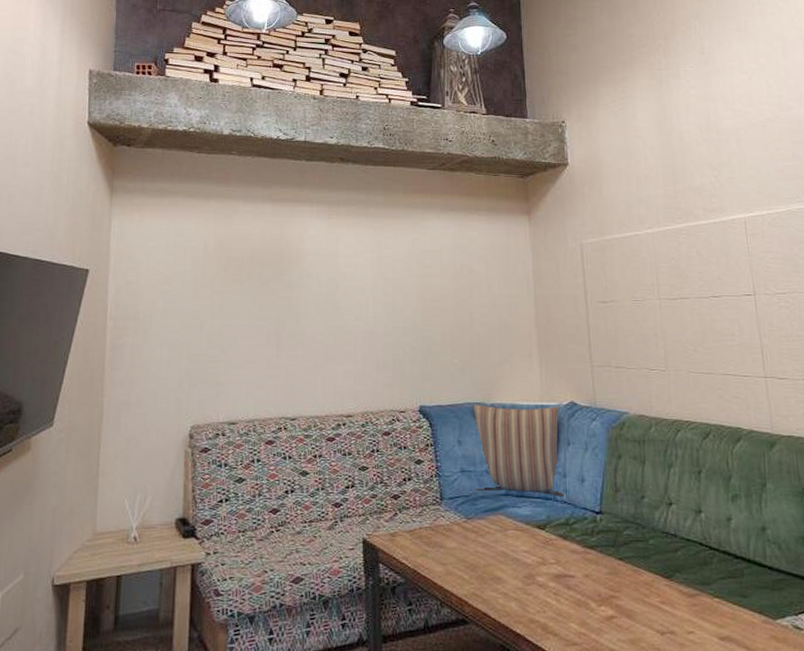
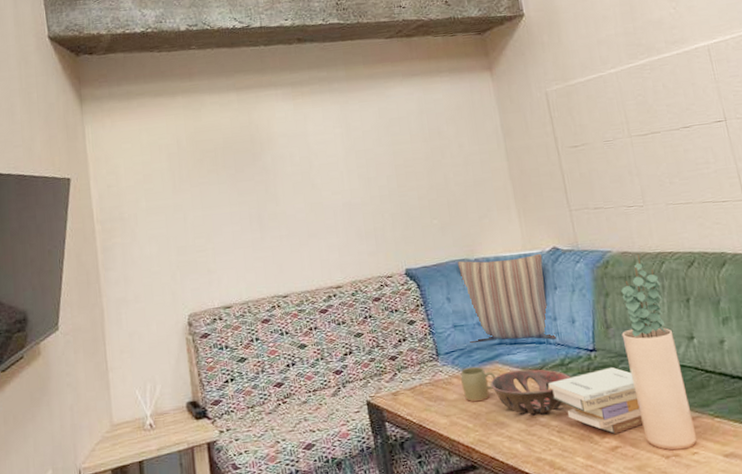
mug: none [462,515,498,553] -> present [460,366,496,402]
decorative bowl: none [491,524,574,573] -> present [490,369,571,415]
books: none [550,532,642,604] -> present [548,367,644,435]
vase: none [630,420,695,627] -> present [621,255,697,450]

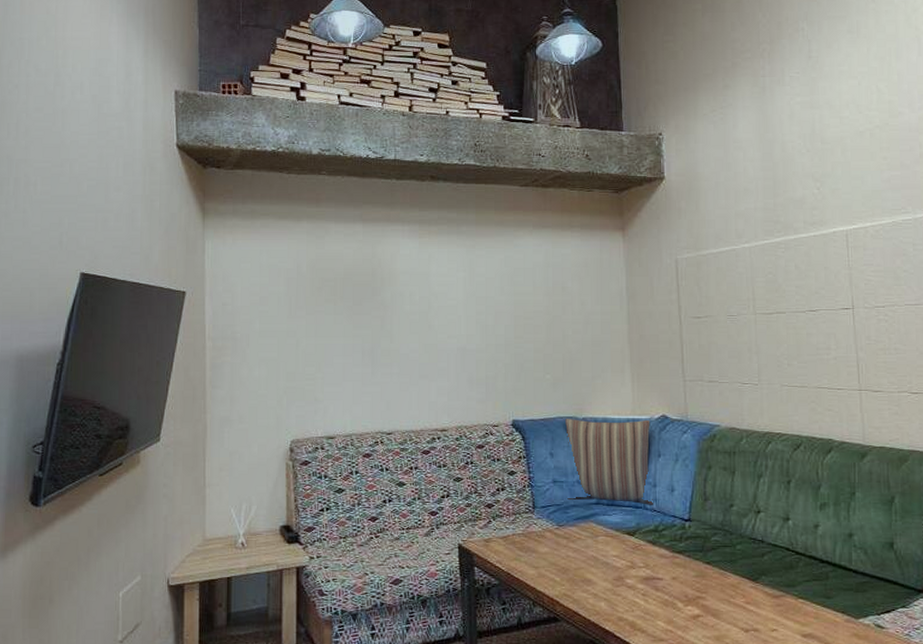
mug: present [460,366,496,402] -> none [554,523,588,557]
decorative bowl: present [490,369,571,415] -> none [582,531,662,576]
books: present [548,367,644,435] -> none [639,538,728,604]
vase: present [621,255,697,450] -> none [719,432,778,625]

